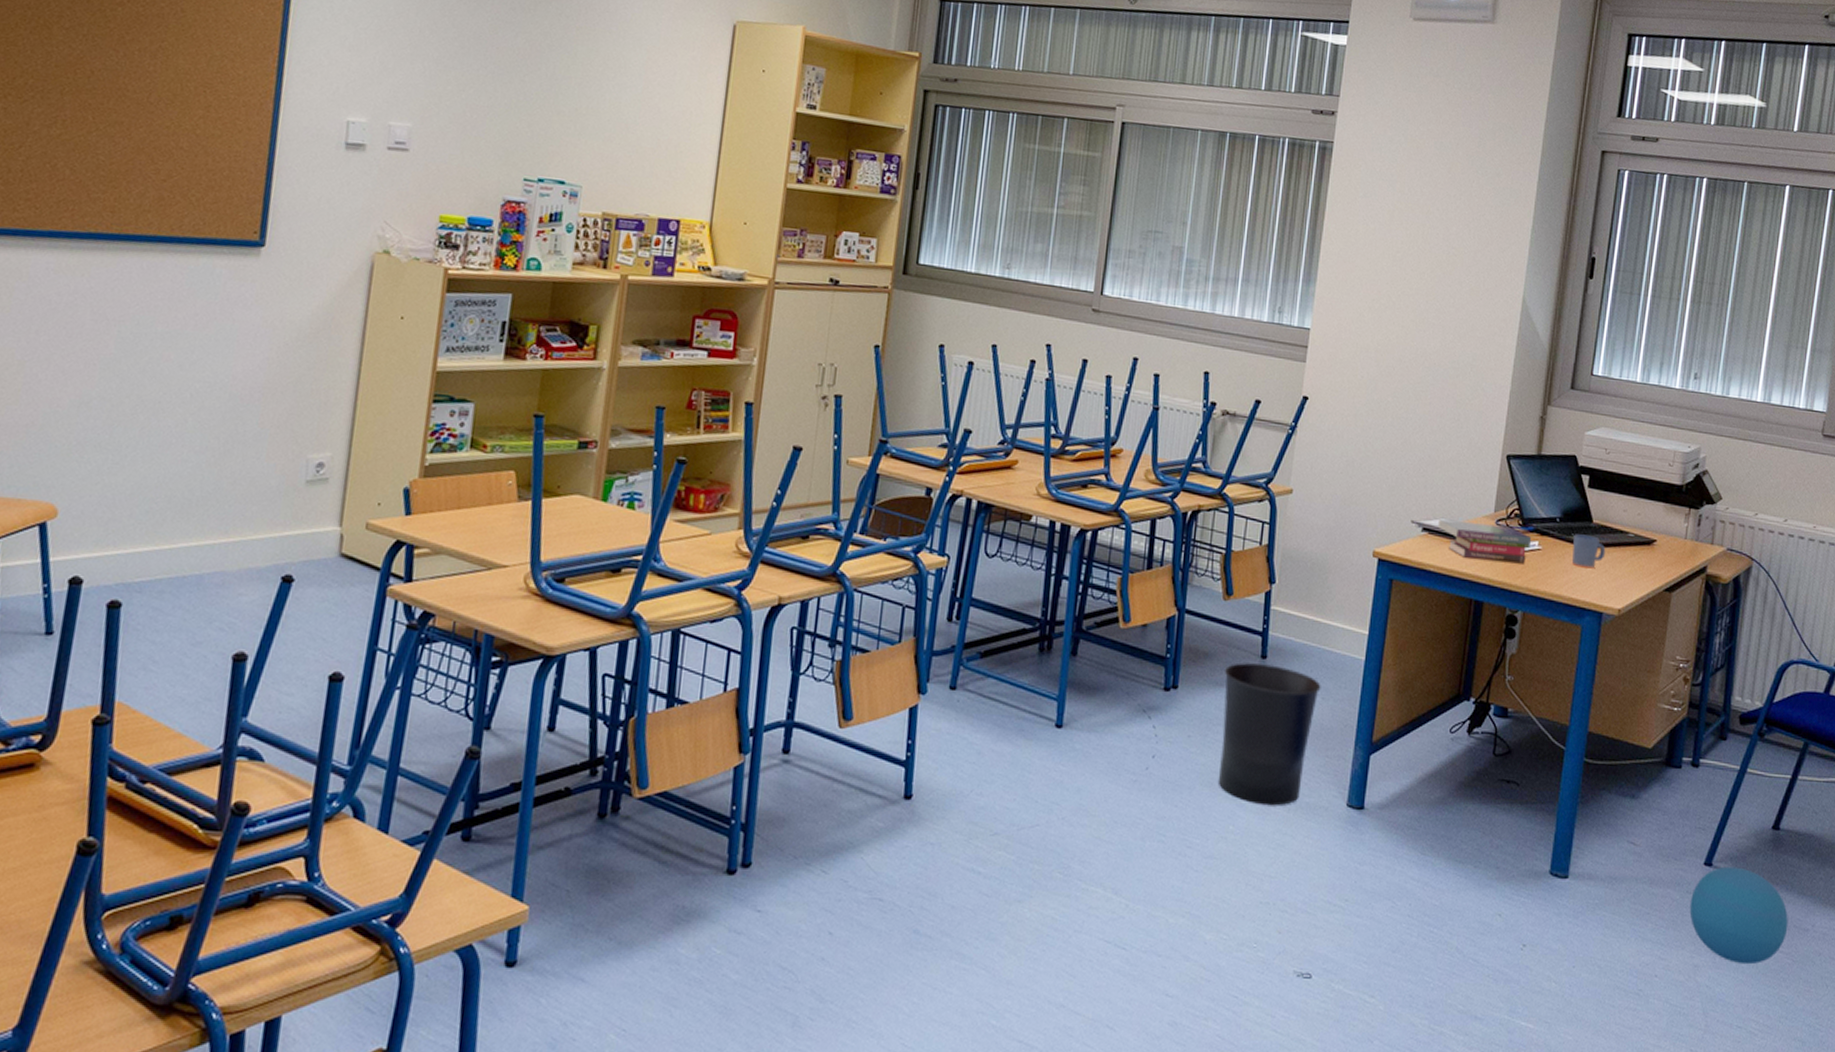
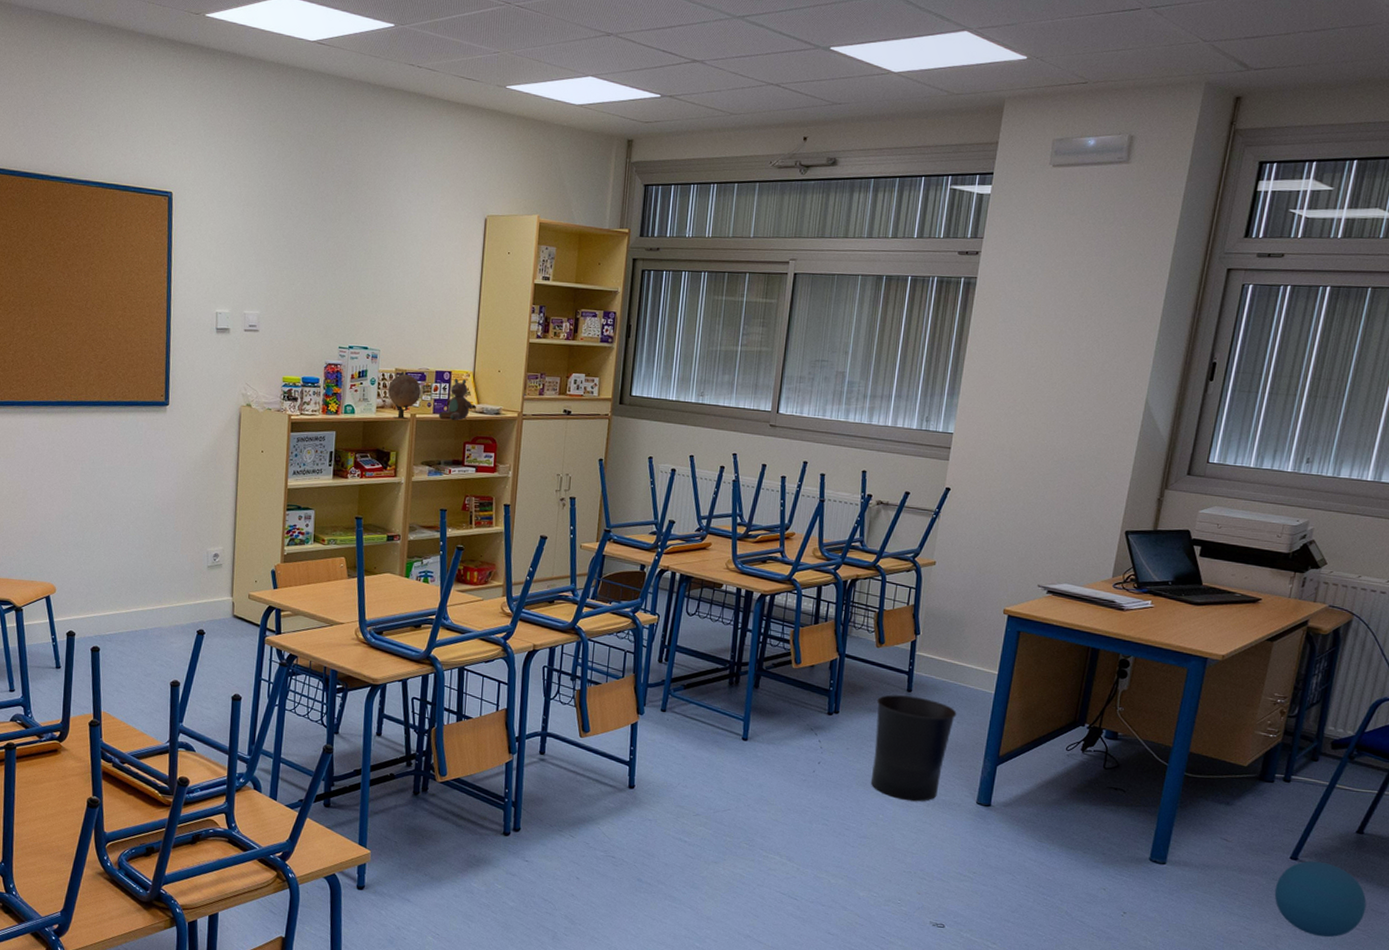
globe: none [590,217,637,282] -> present [388,372,421,419]
stuffed toy: none [659,229,707,287] -> present [438,378,473,421]
books: present [1437,520,1532,564] -> none [1061,584,1146,619]
mug: present [1571,534,1606,569] -> none [1181,594,1213,623]

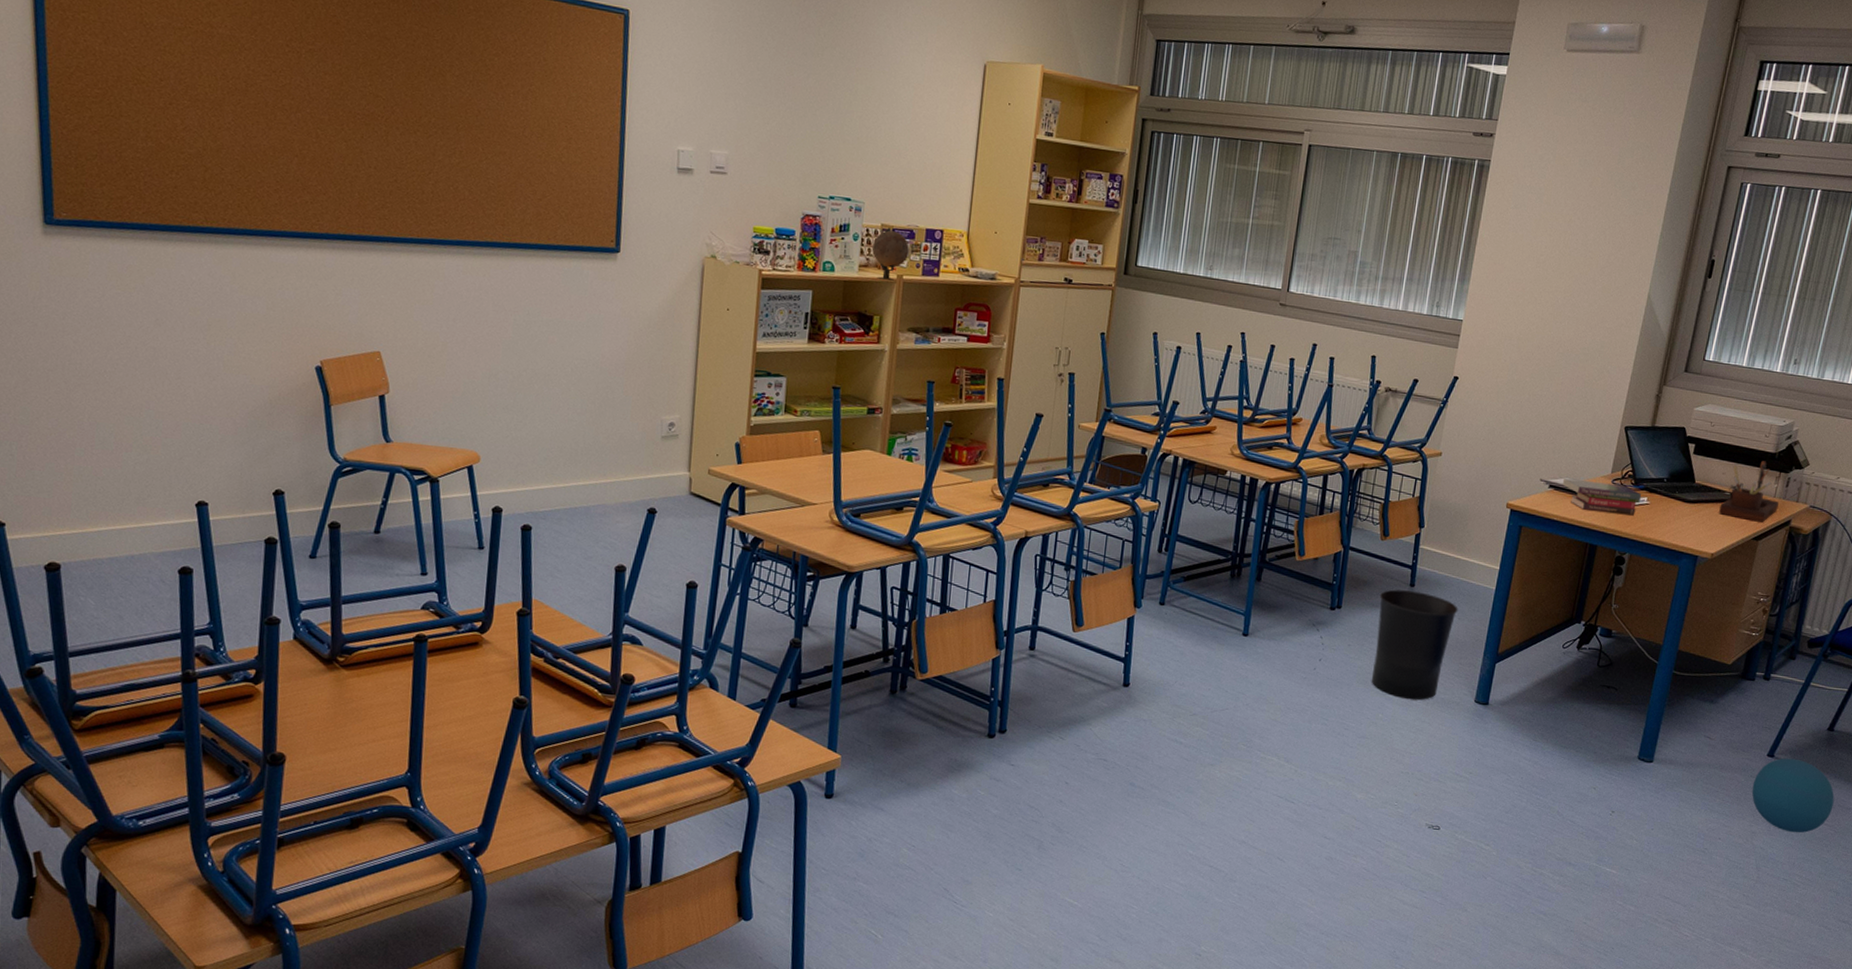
stuffed toy: present [438,378,473,421] -> none [927,237,966,285]
books: none [1061,584,1146,619] -> present [1562,479,1642,516]
desk organizer: none [1229,561,1294,623] -> present [1719,461,1779,523]

